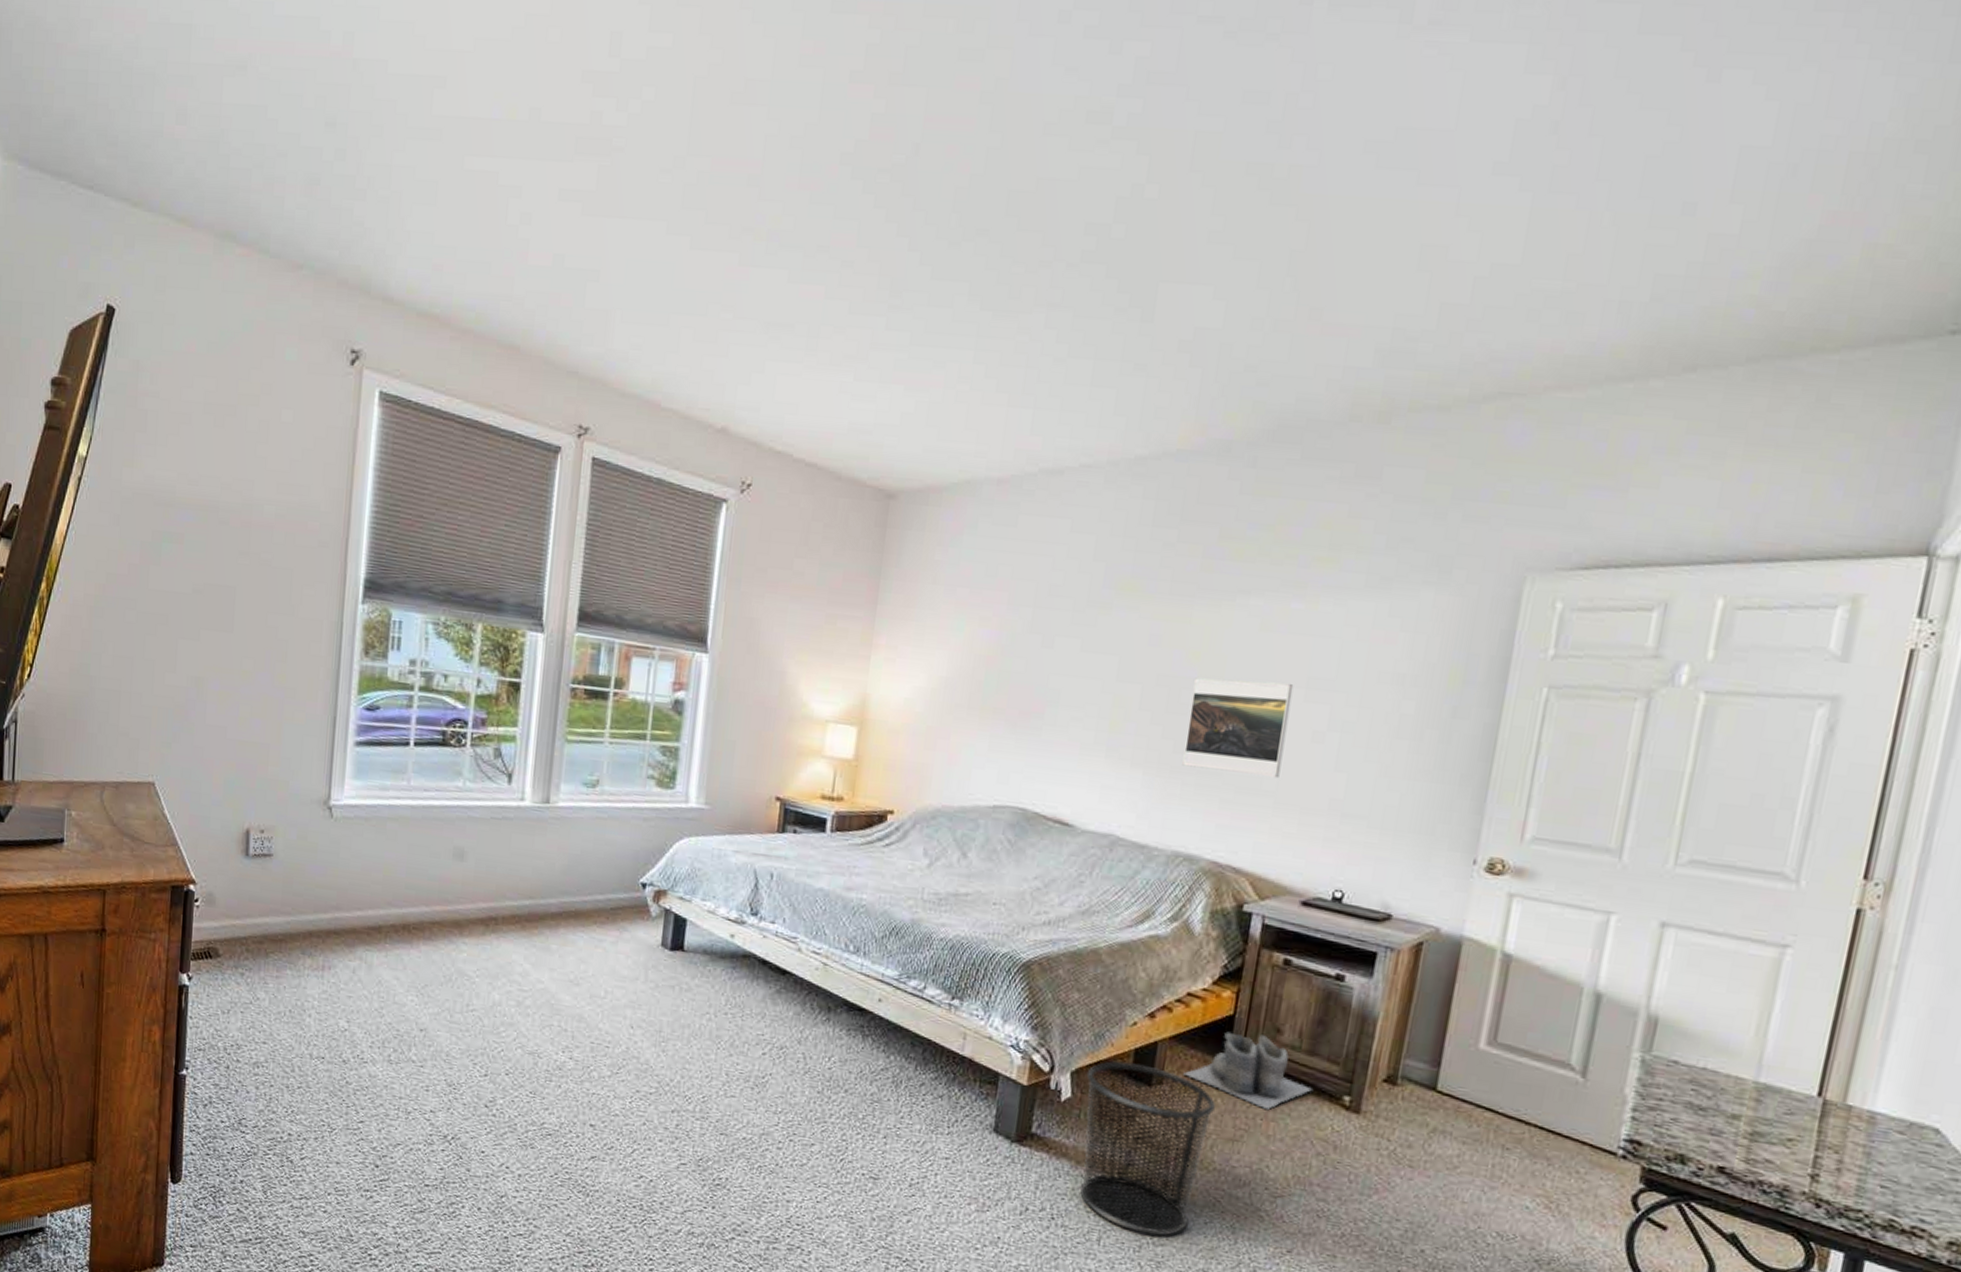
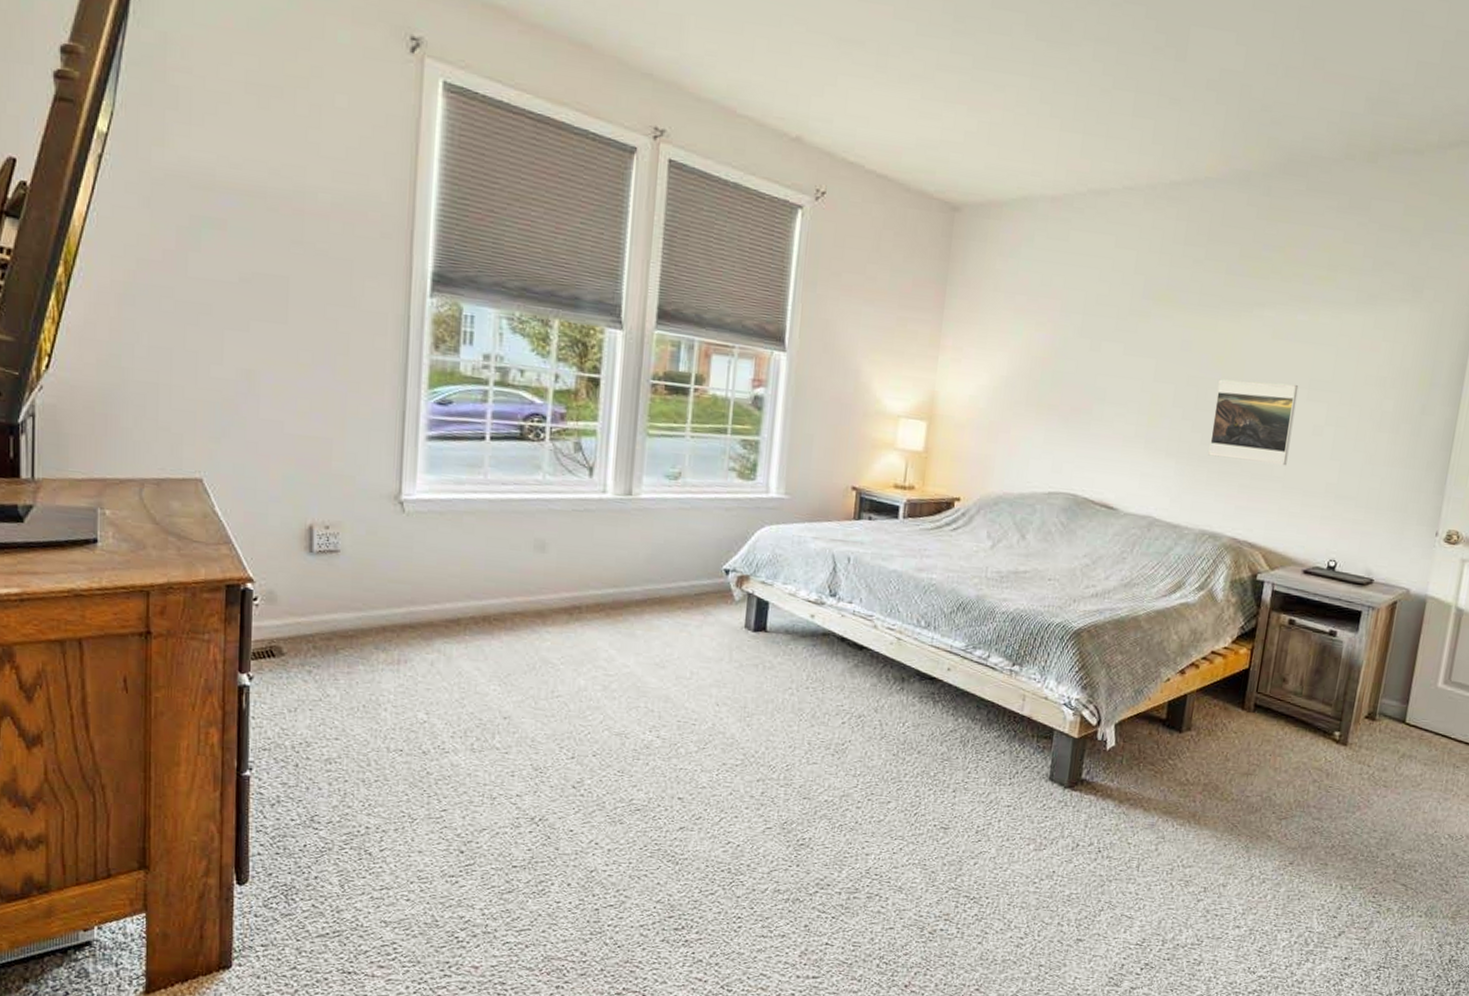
waste bin: present [1080,1061,1216,1236] -> none [1122,713,1234,859]
boots: present [1183,1031,1312,1111] -> none [1208,683,1310,748]

